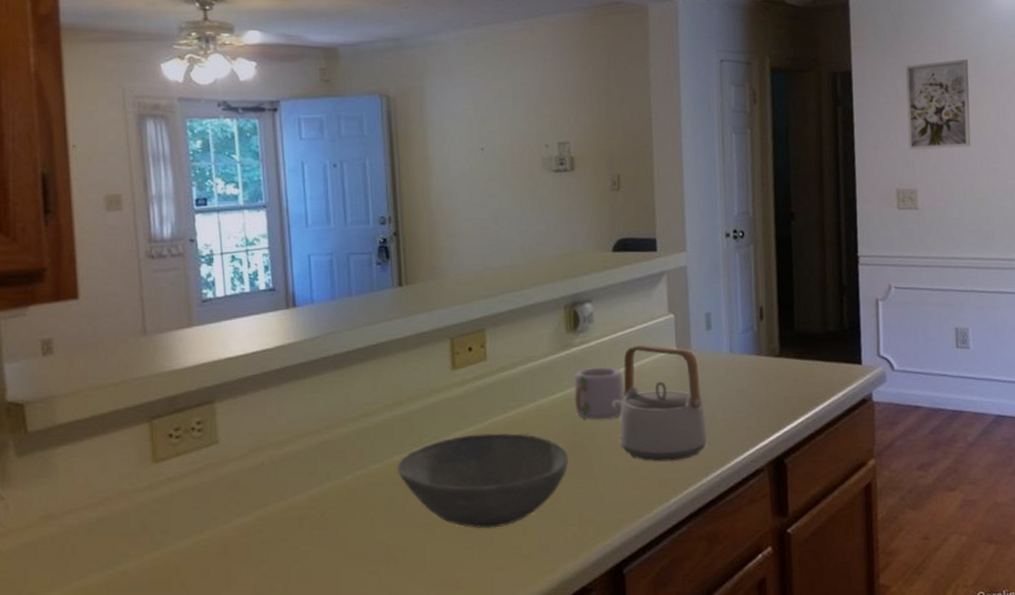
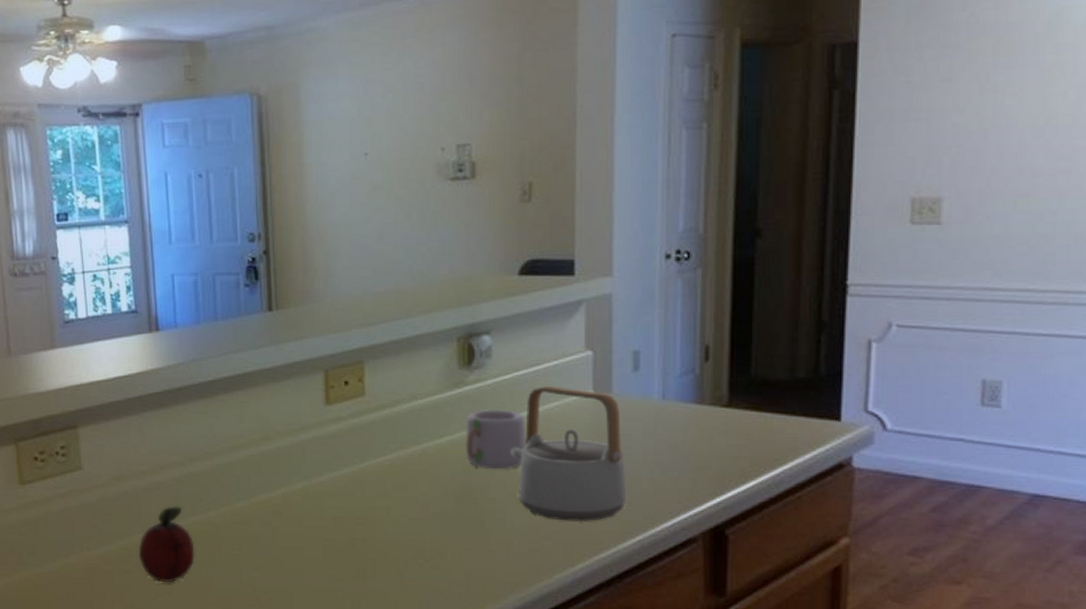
fruit: none [275,472,332,550] -> present [138,506,195,583]
bowl: present [397,433,568,529] -> none [263,477,455,579]
wall art: present [905,59,971,150] -> none [934,16,1039,145]

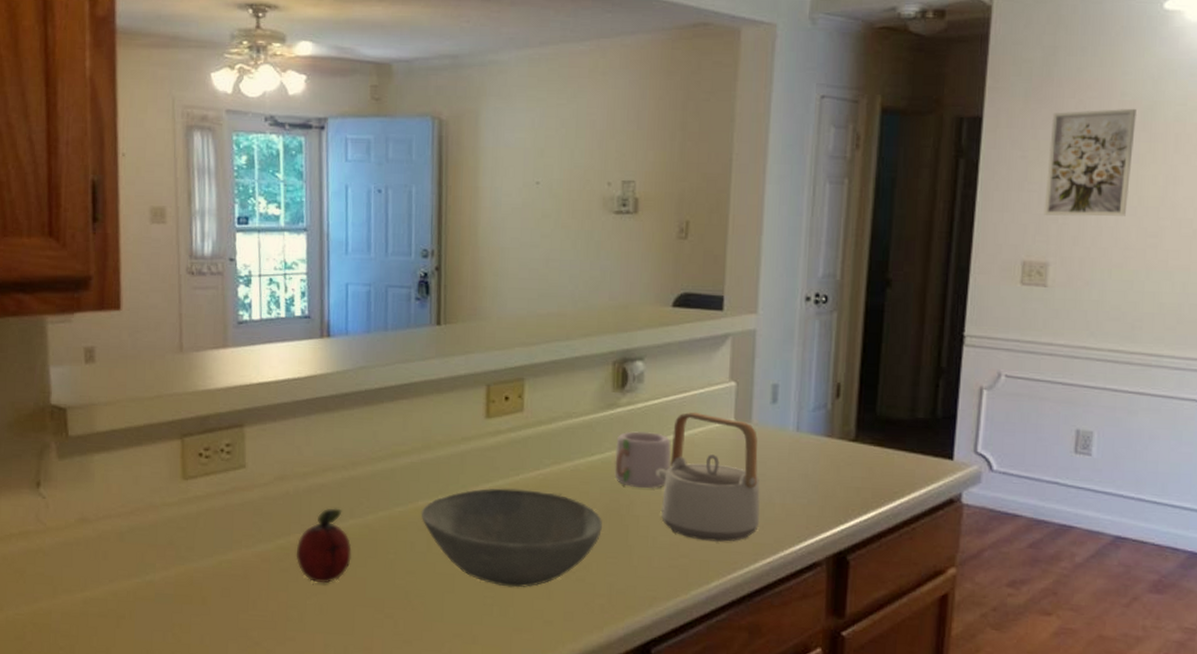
bowl: none [263,477,455,579] -> present [421,488,602,588]
wall art: none [934,16,1039,145] -> present [1044,108,1136,217]

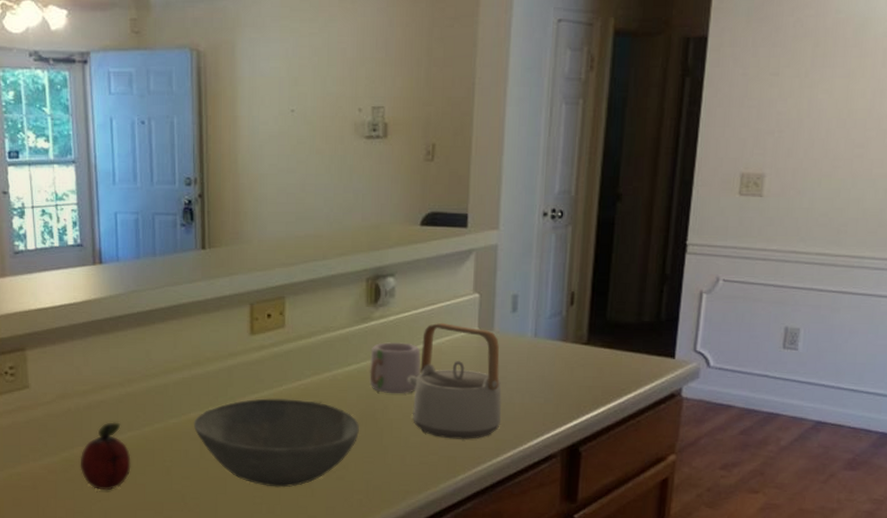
wall art: present [1044,108,1136,217] -> none [761,25,849,129]

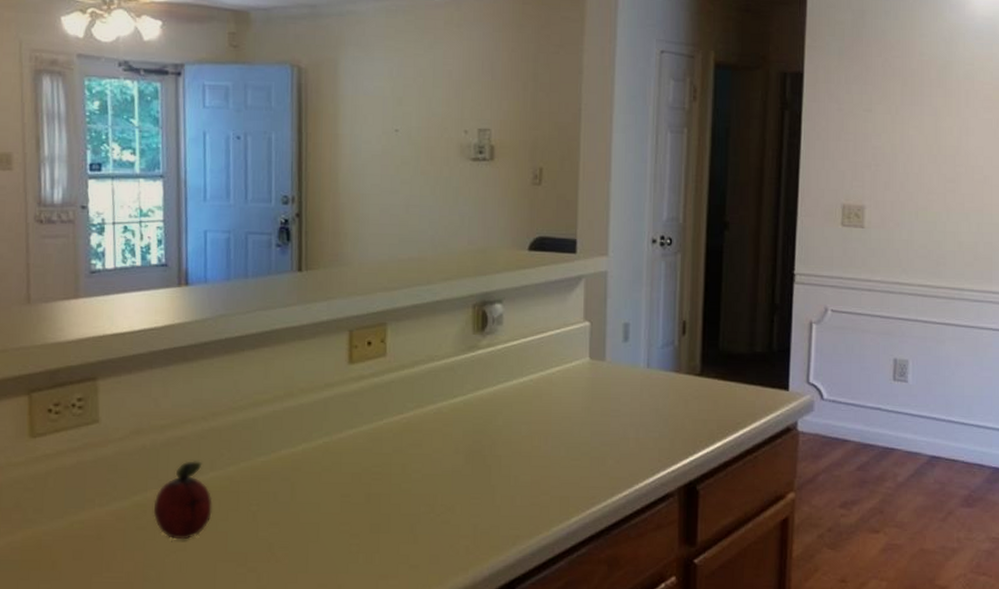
bowl: present [193,398,359,488] -> none [284,433,465,534]
mug: present [369,341,421,394] -> none [476,371,530,429]
teapot: present [407,322,502,439] -> none [516,351,616,478]

